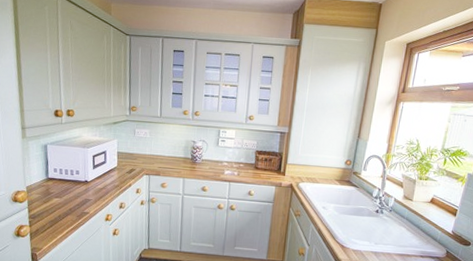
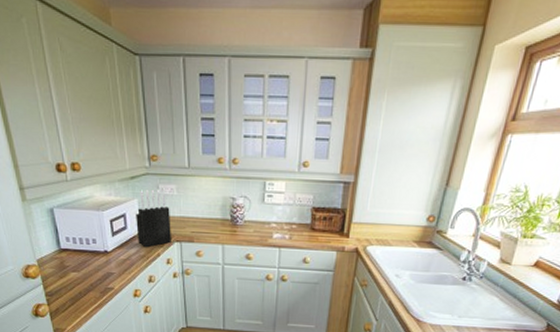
knife block: none [114,132,143,179] -> present [136,188,171,248]

